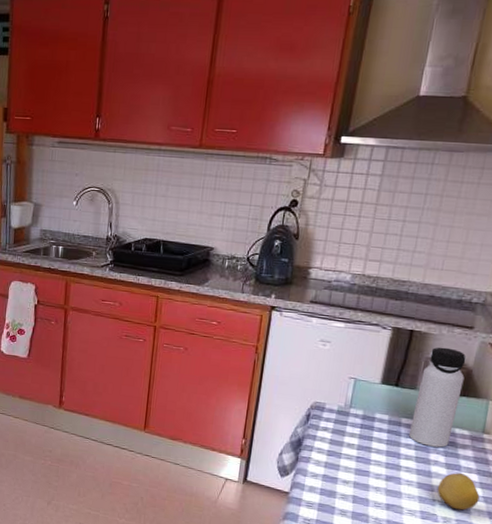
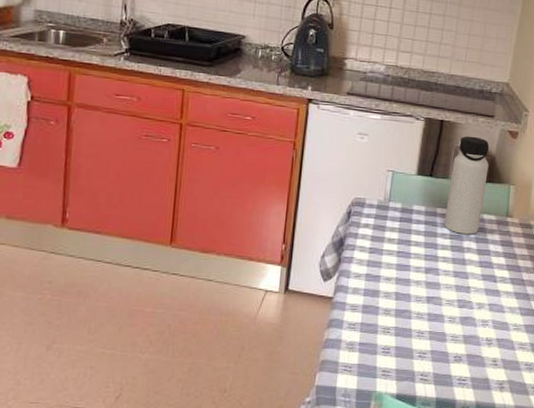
fruit: present [436,473,480,511] -> none [471,258,507,294]

